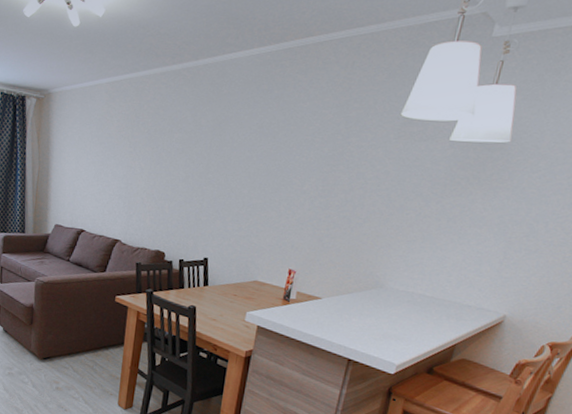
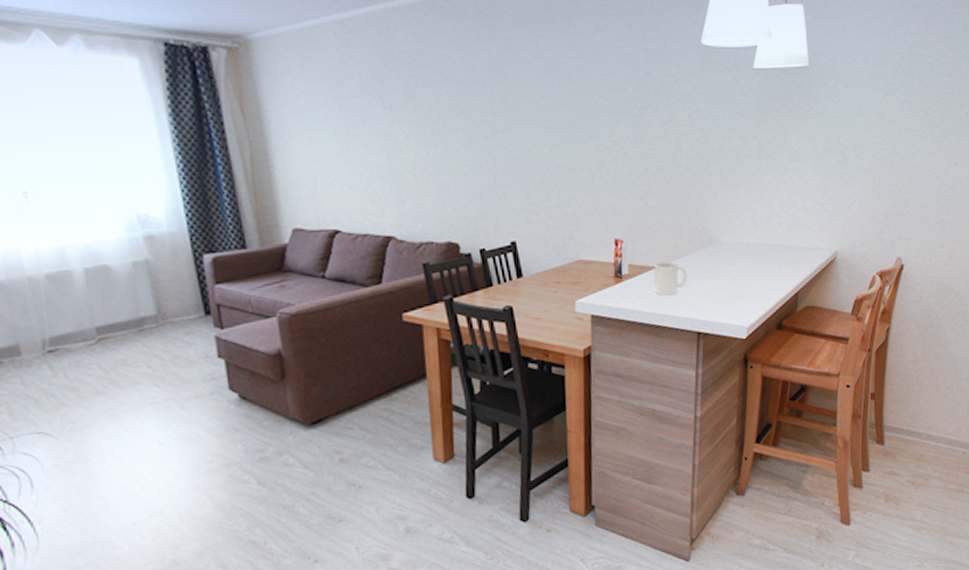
mug: none [315,294,349,324] -> present [654,262,687,296]

